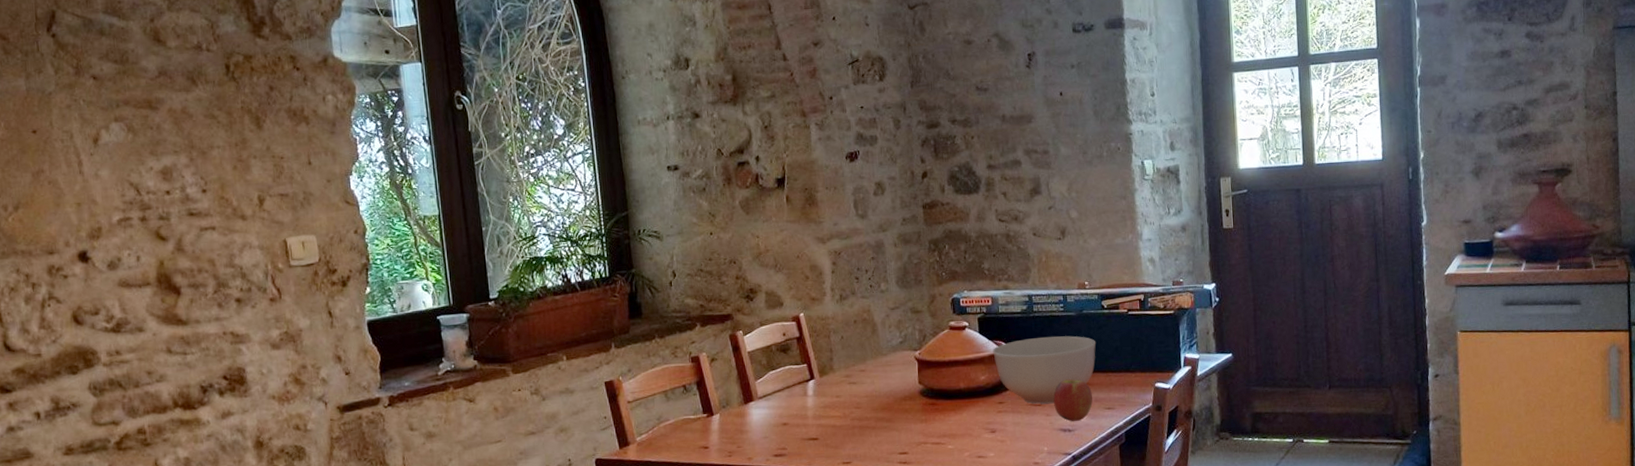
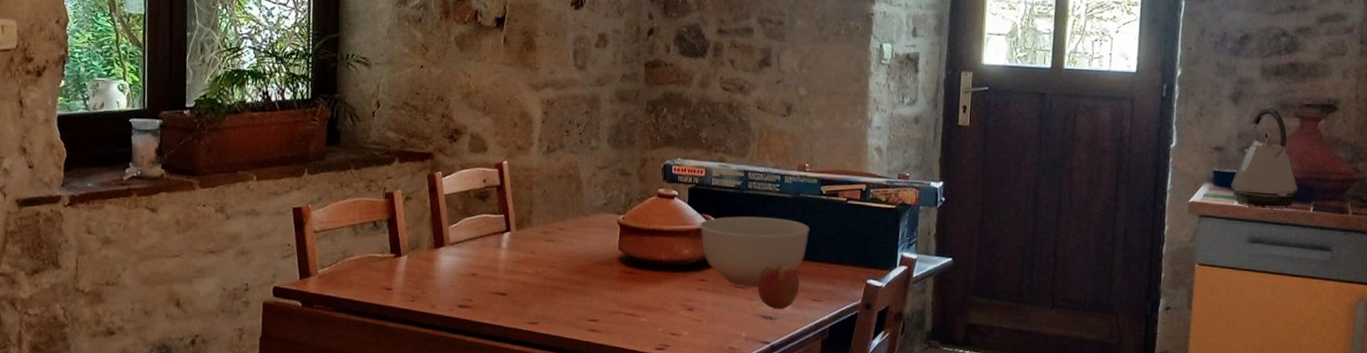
kettle: none [1482,178,1545,272] -> present [1231,108,1299,209]

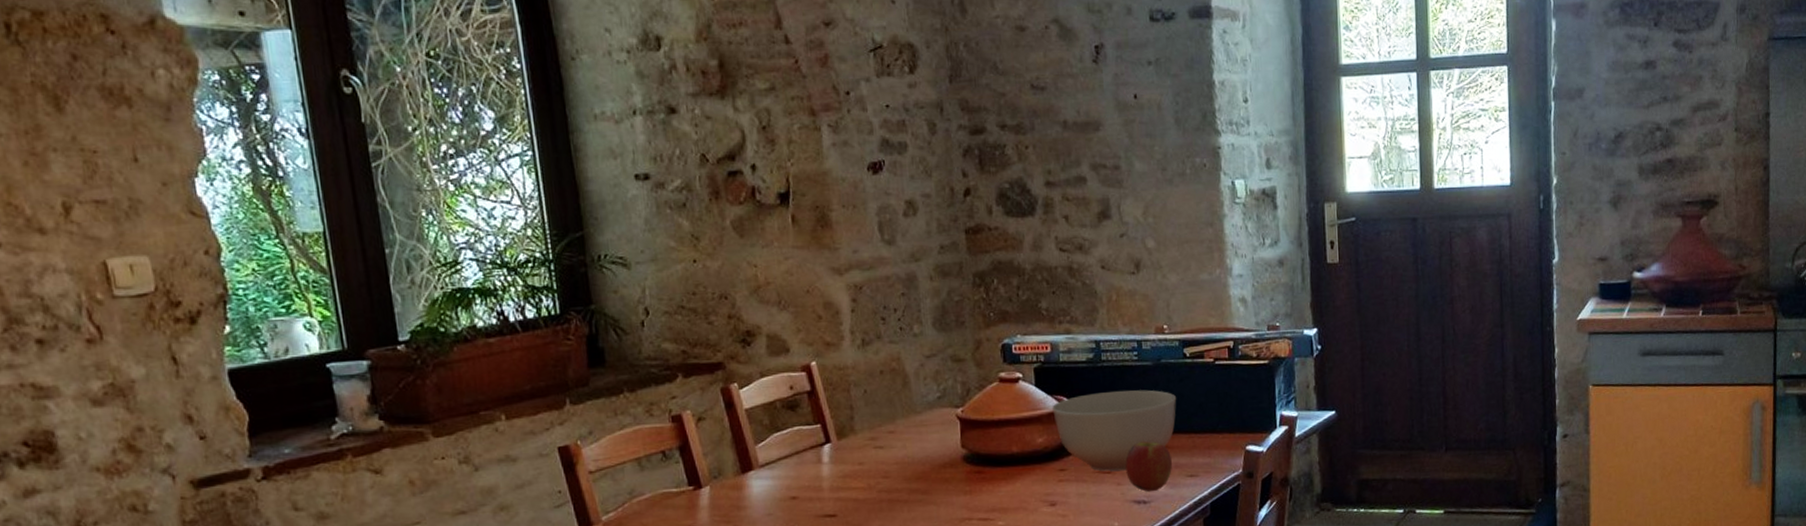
kettle: present [1231,108,1299,209] -> none [1618,209,1687,318]

